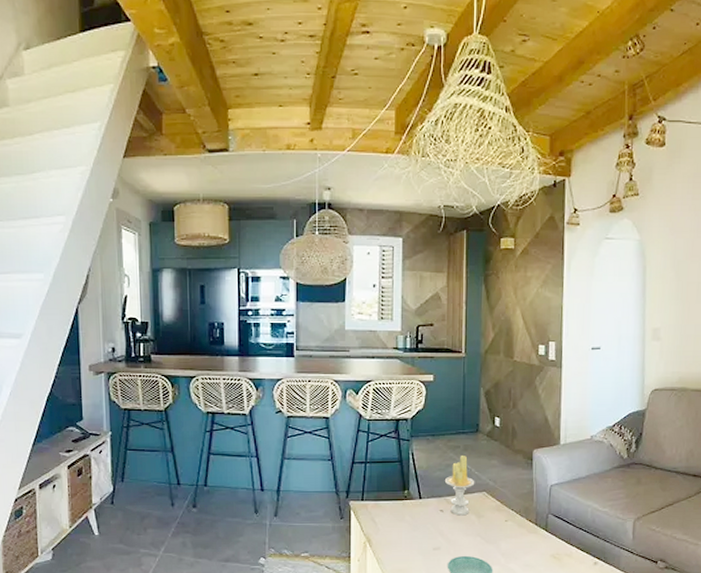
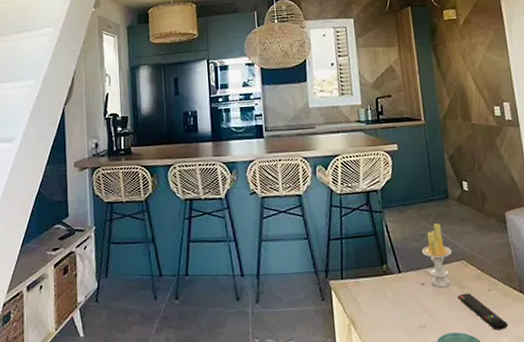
remote control: none [474,522,519,557] -> present [457,293,509,331]

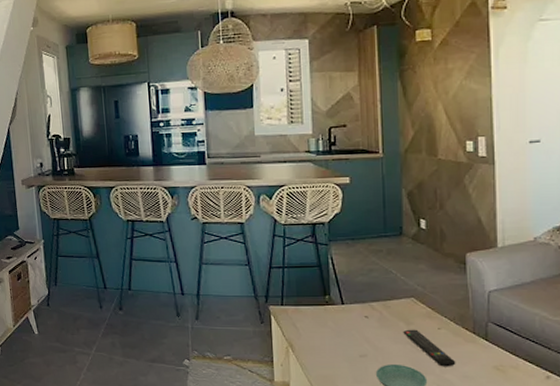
candle: present [421,222,453,288] -> none [367,259,402,323]

